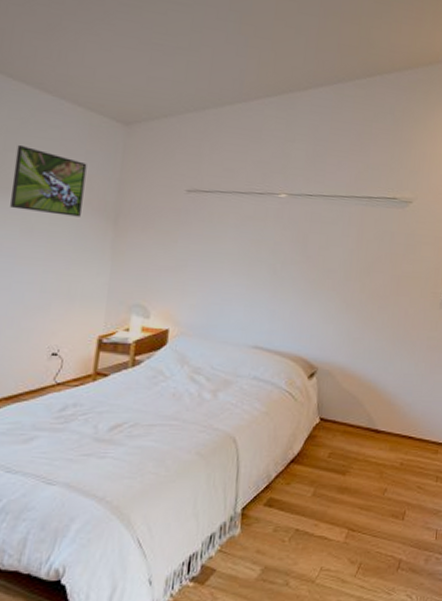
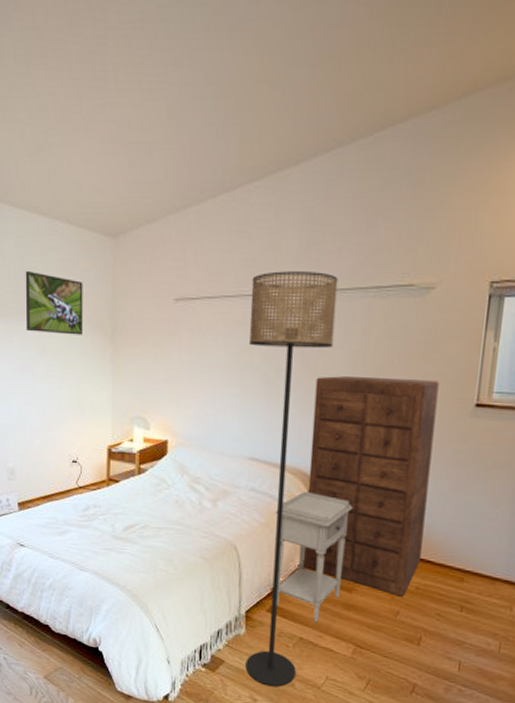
floor lamp: none [238,175,338,590] -> present [245,271,338,688]
nightstand: none [273,377,348,511] -> present [275,491,353,623]
dresser: none [302,270,416,474] -> present [304,376,439,597]

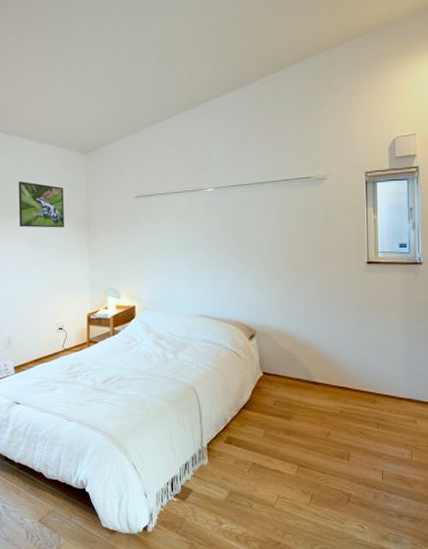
floor lamp: present [245,271,338,688] -> none [192,171,257,510]
nightstand: present [275,491,353,623] -> none [225,339,285,449]
dresser: present [304,376,439,597] -> none [247,246,341,420]

